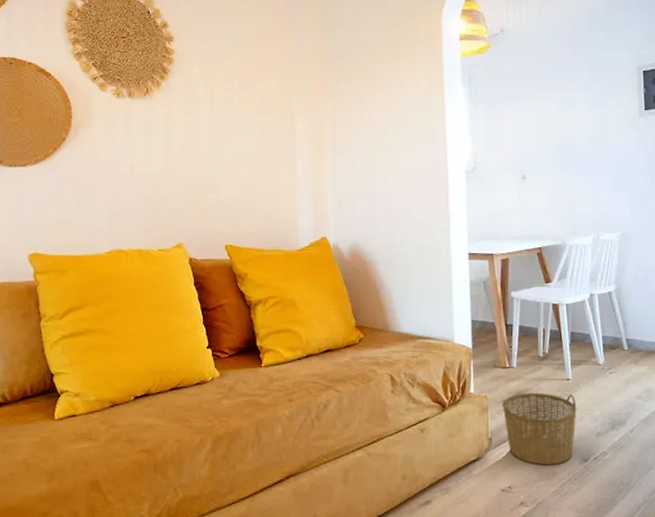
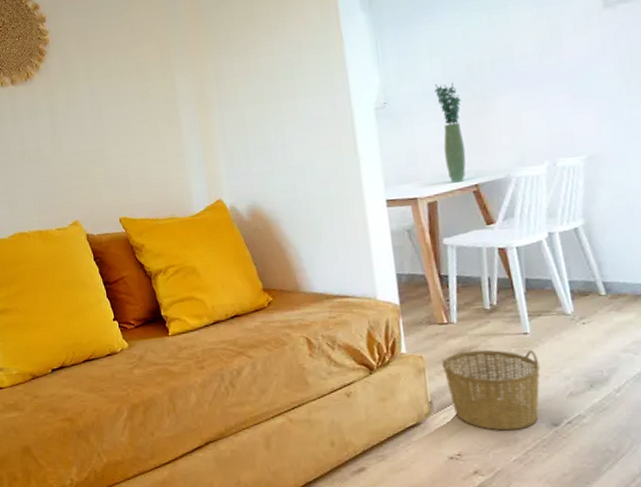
vase: none [514,158,534,244] -> present [434,82,466,183]

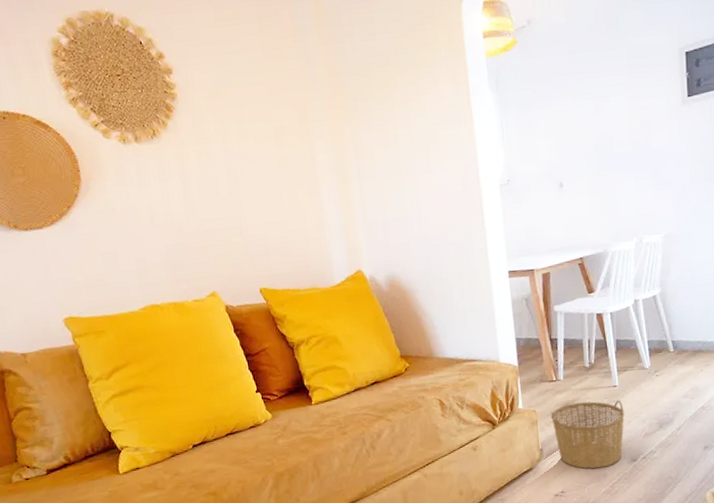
vase: present [434,82,466,183] -> none [550,163,574,256]

